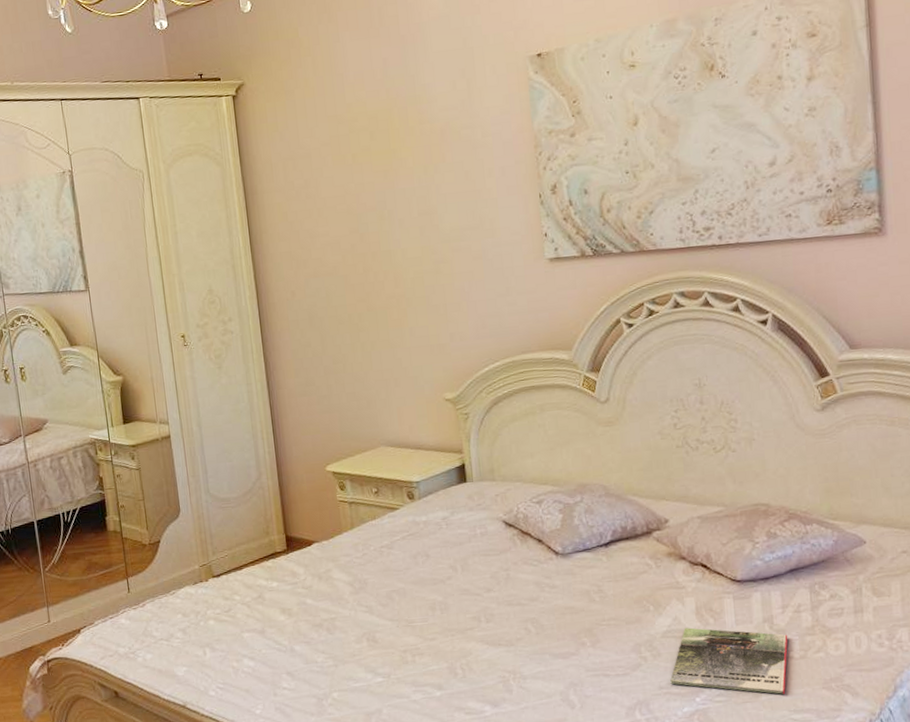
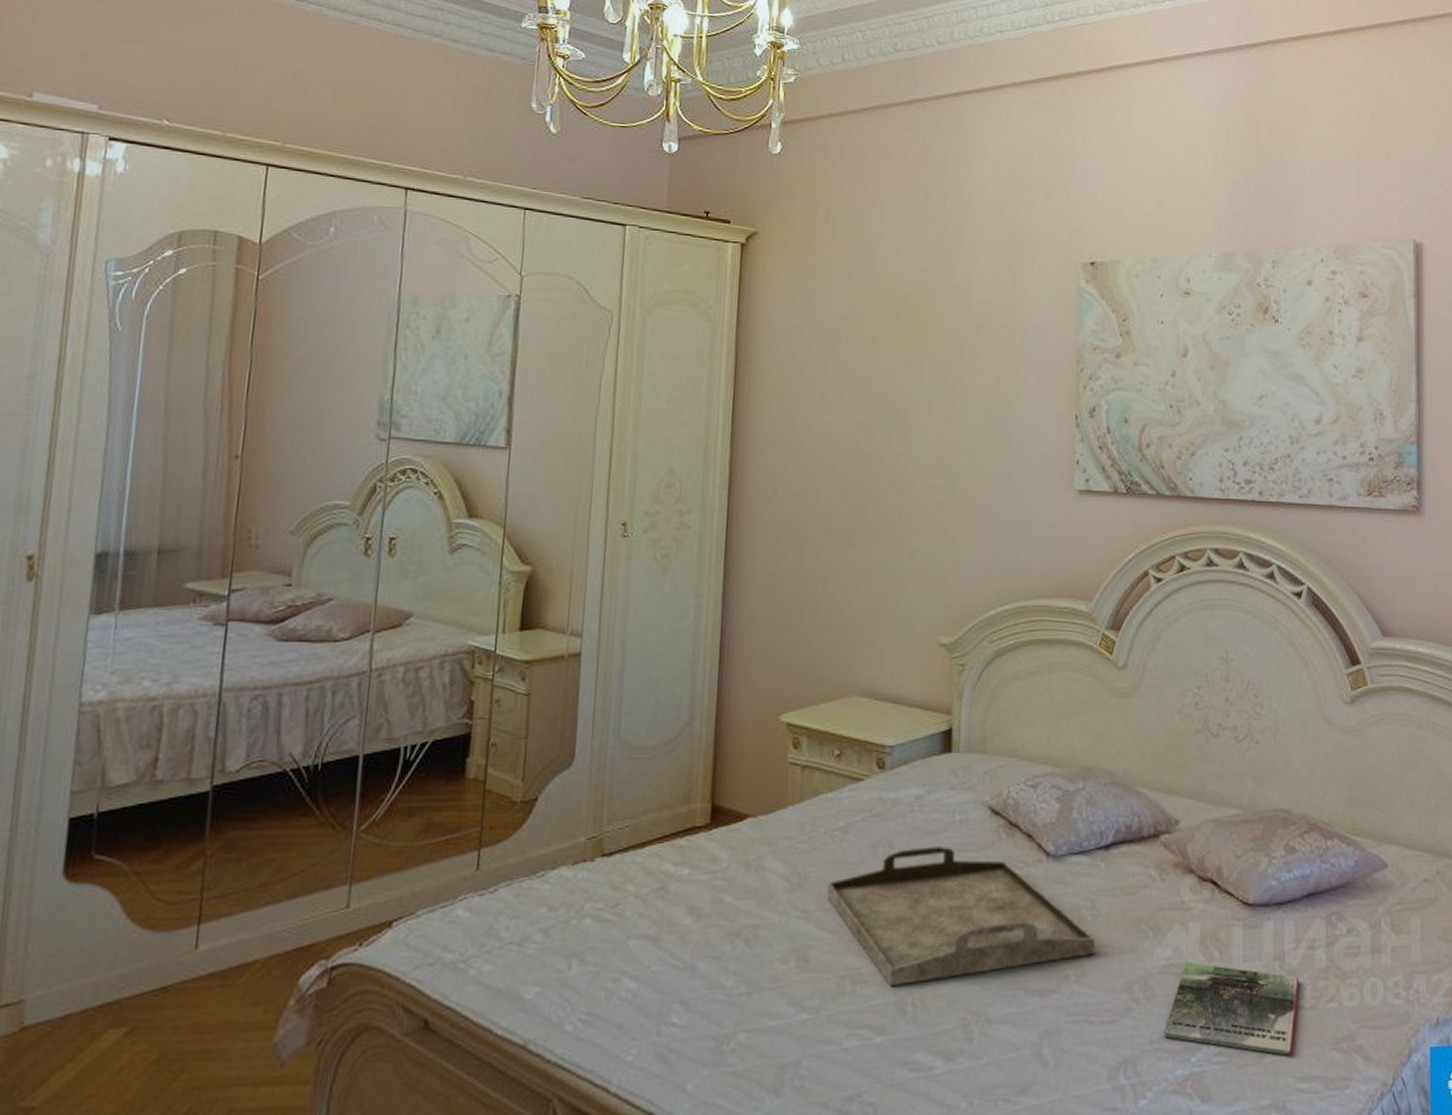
serving tray: none [381,553,606,657] -> present [826,845,1096,987]

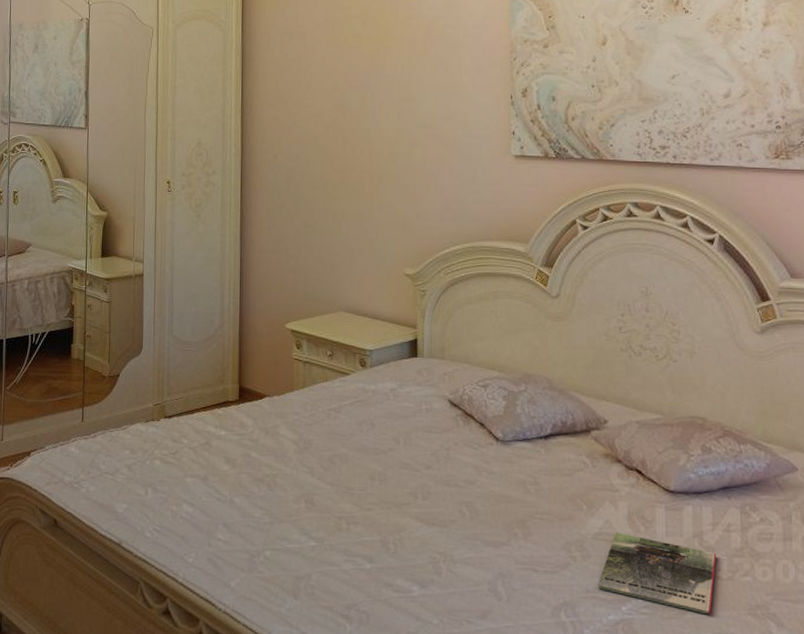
serving tray: present [826,845,1096,987] -> none [325,426,539,529]

